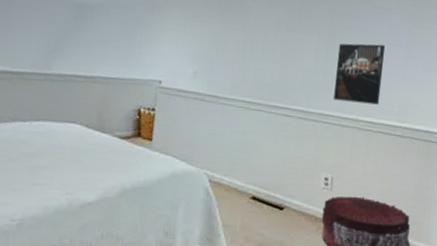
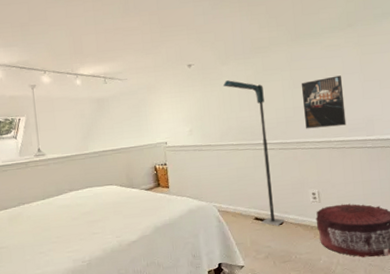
floor lamp: none [248,20,295,212] -> present [223,80,285,227]

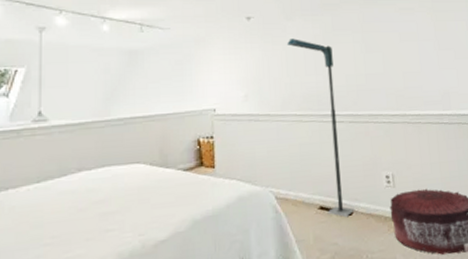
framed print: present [301,75,347,129] -> none [373,42,422,100]

